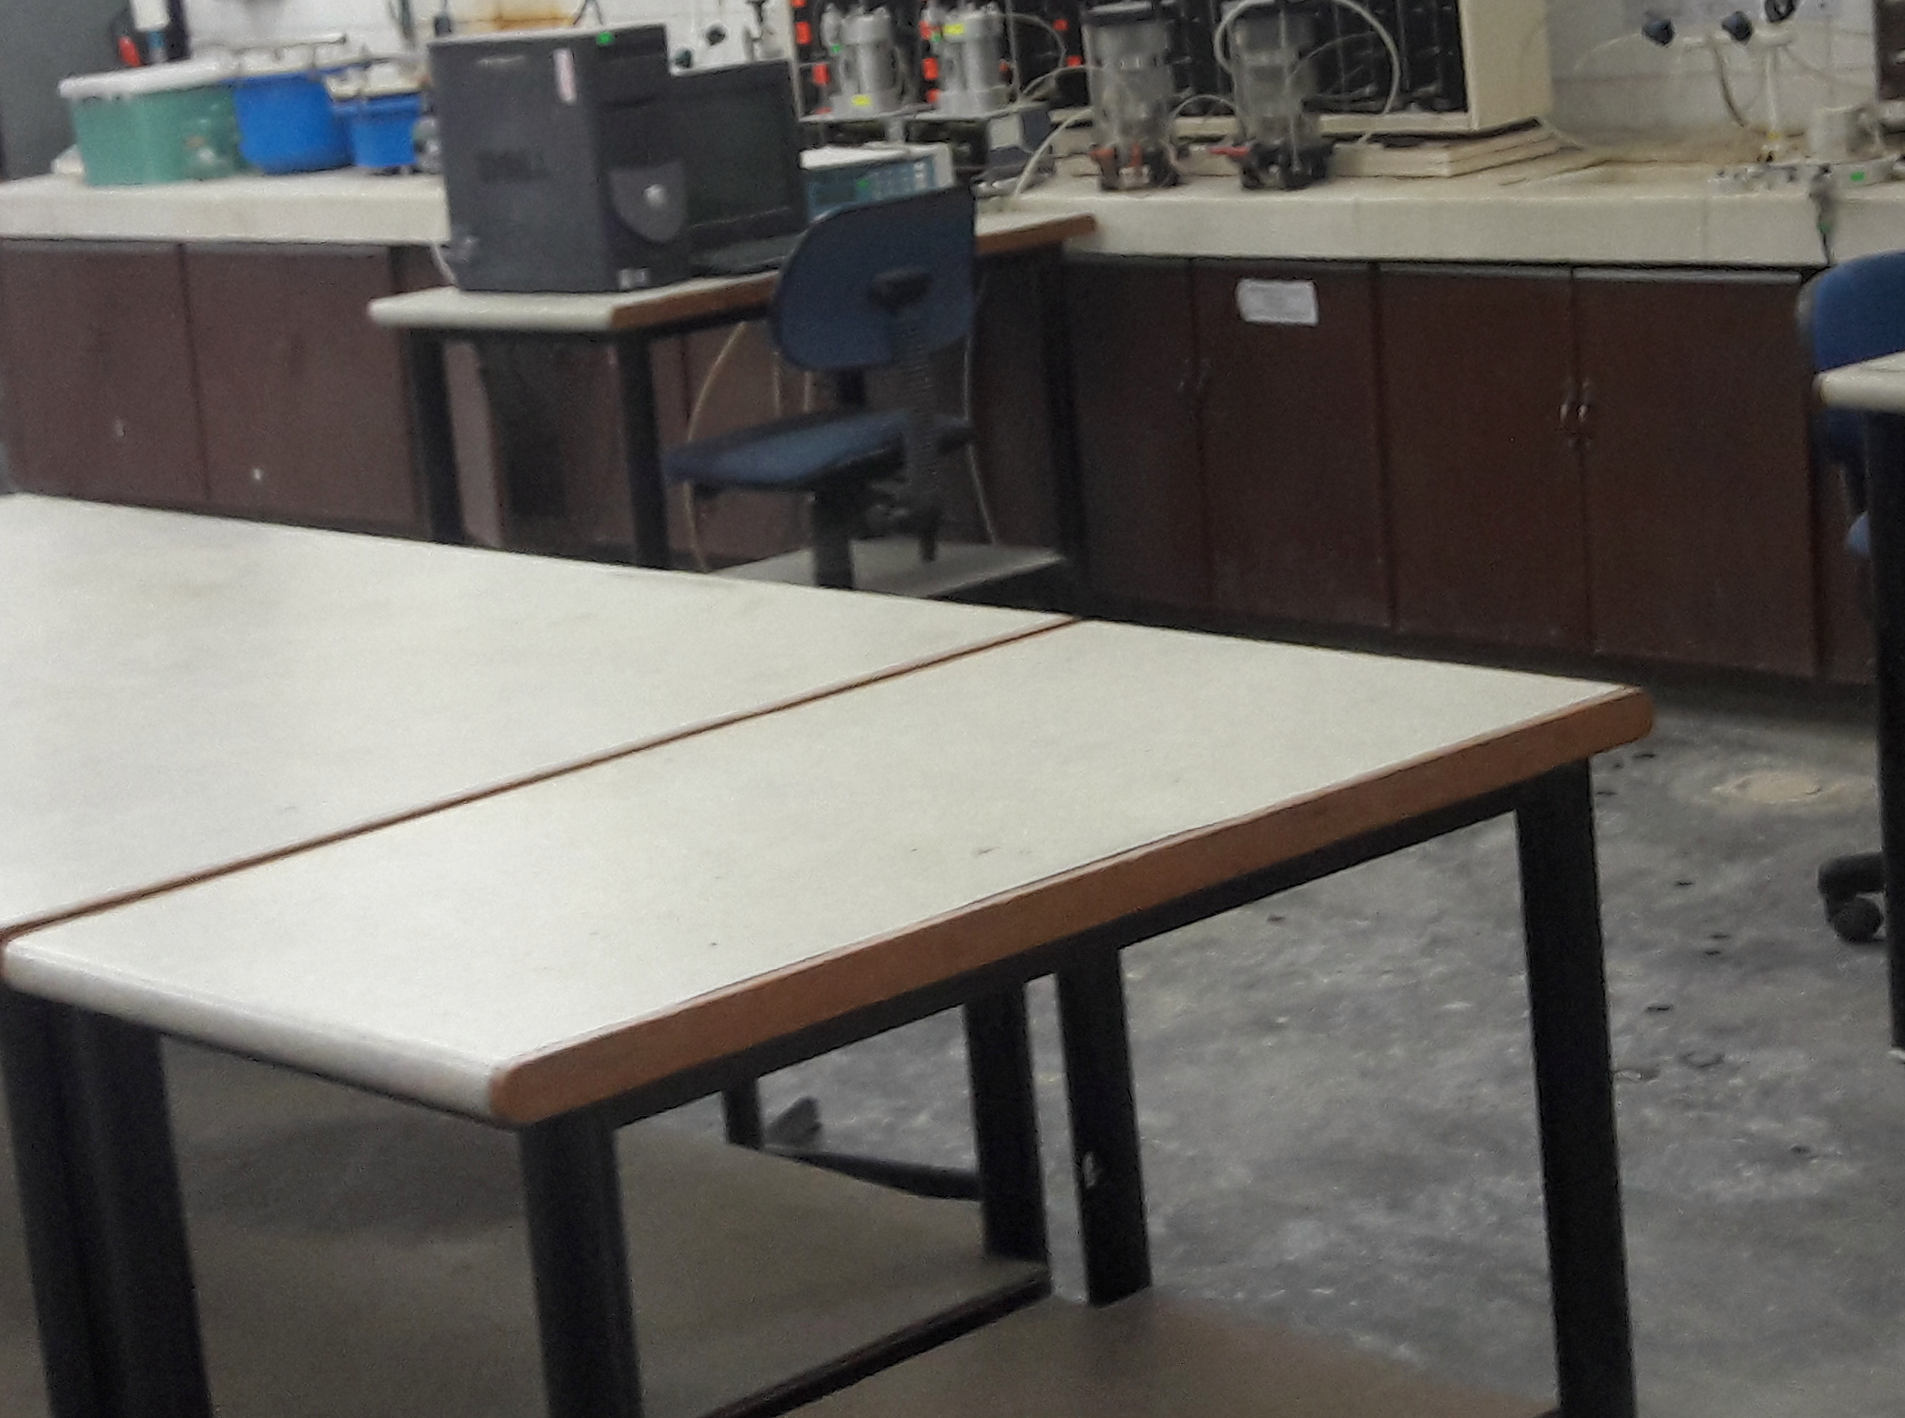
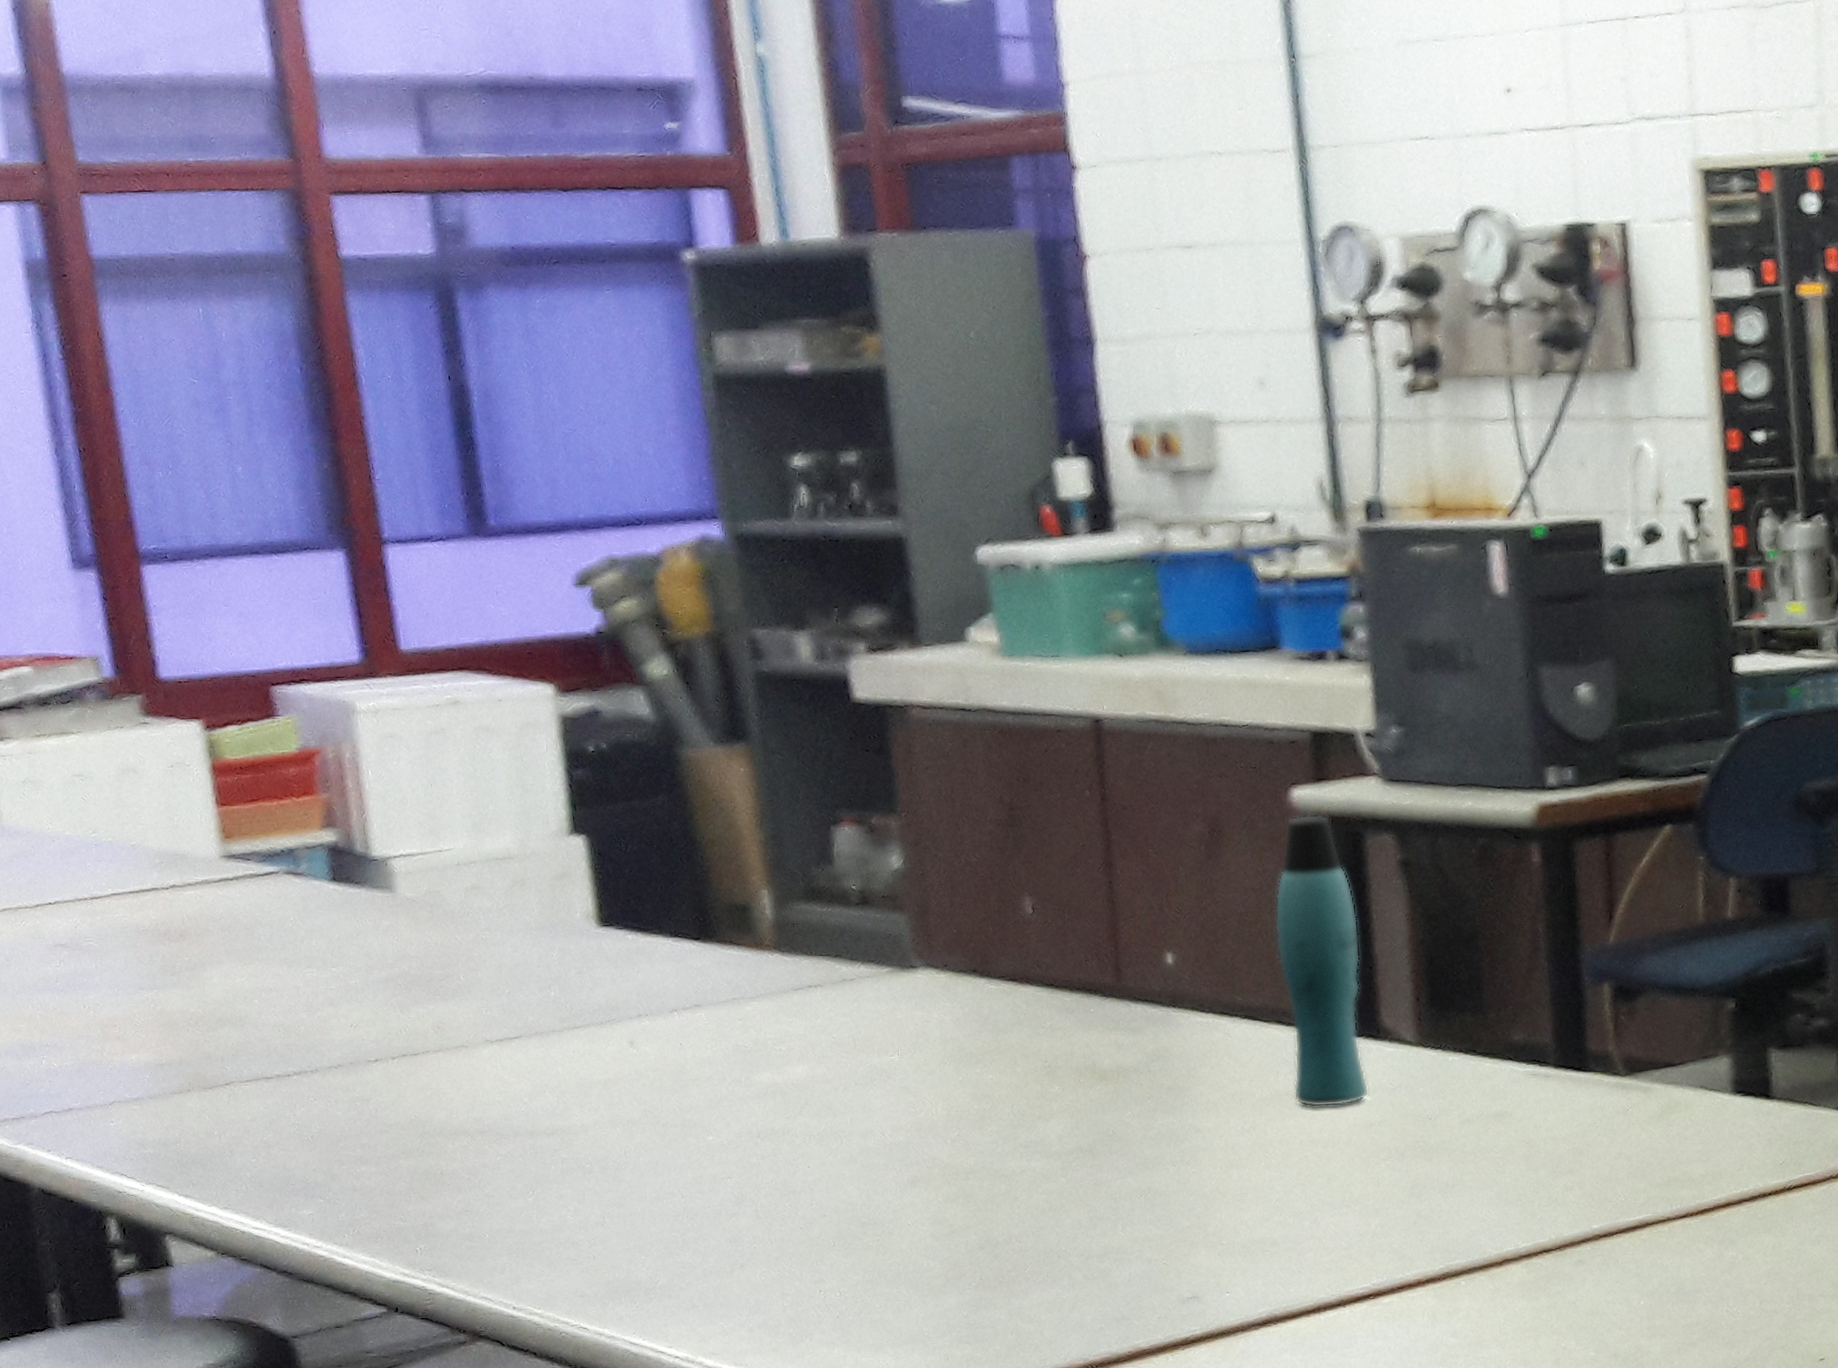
bottle: none [358,326,456,617] -> present [1275,814,1370,1108]

